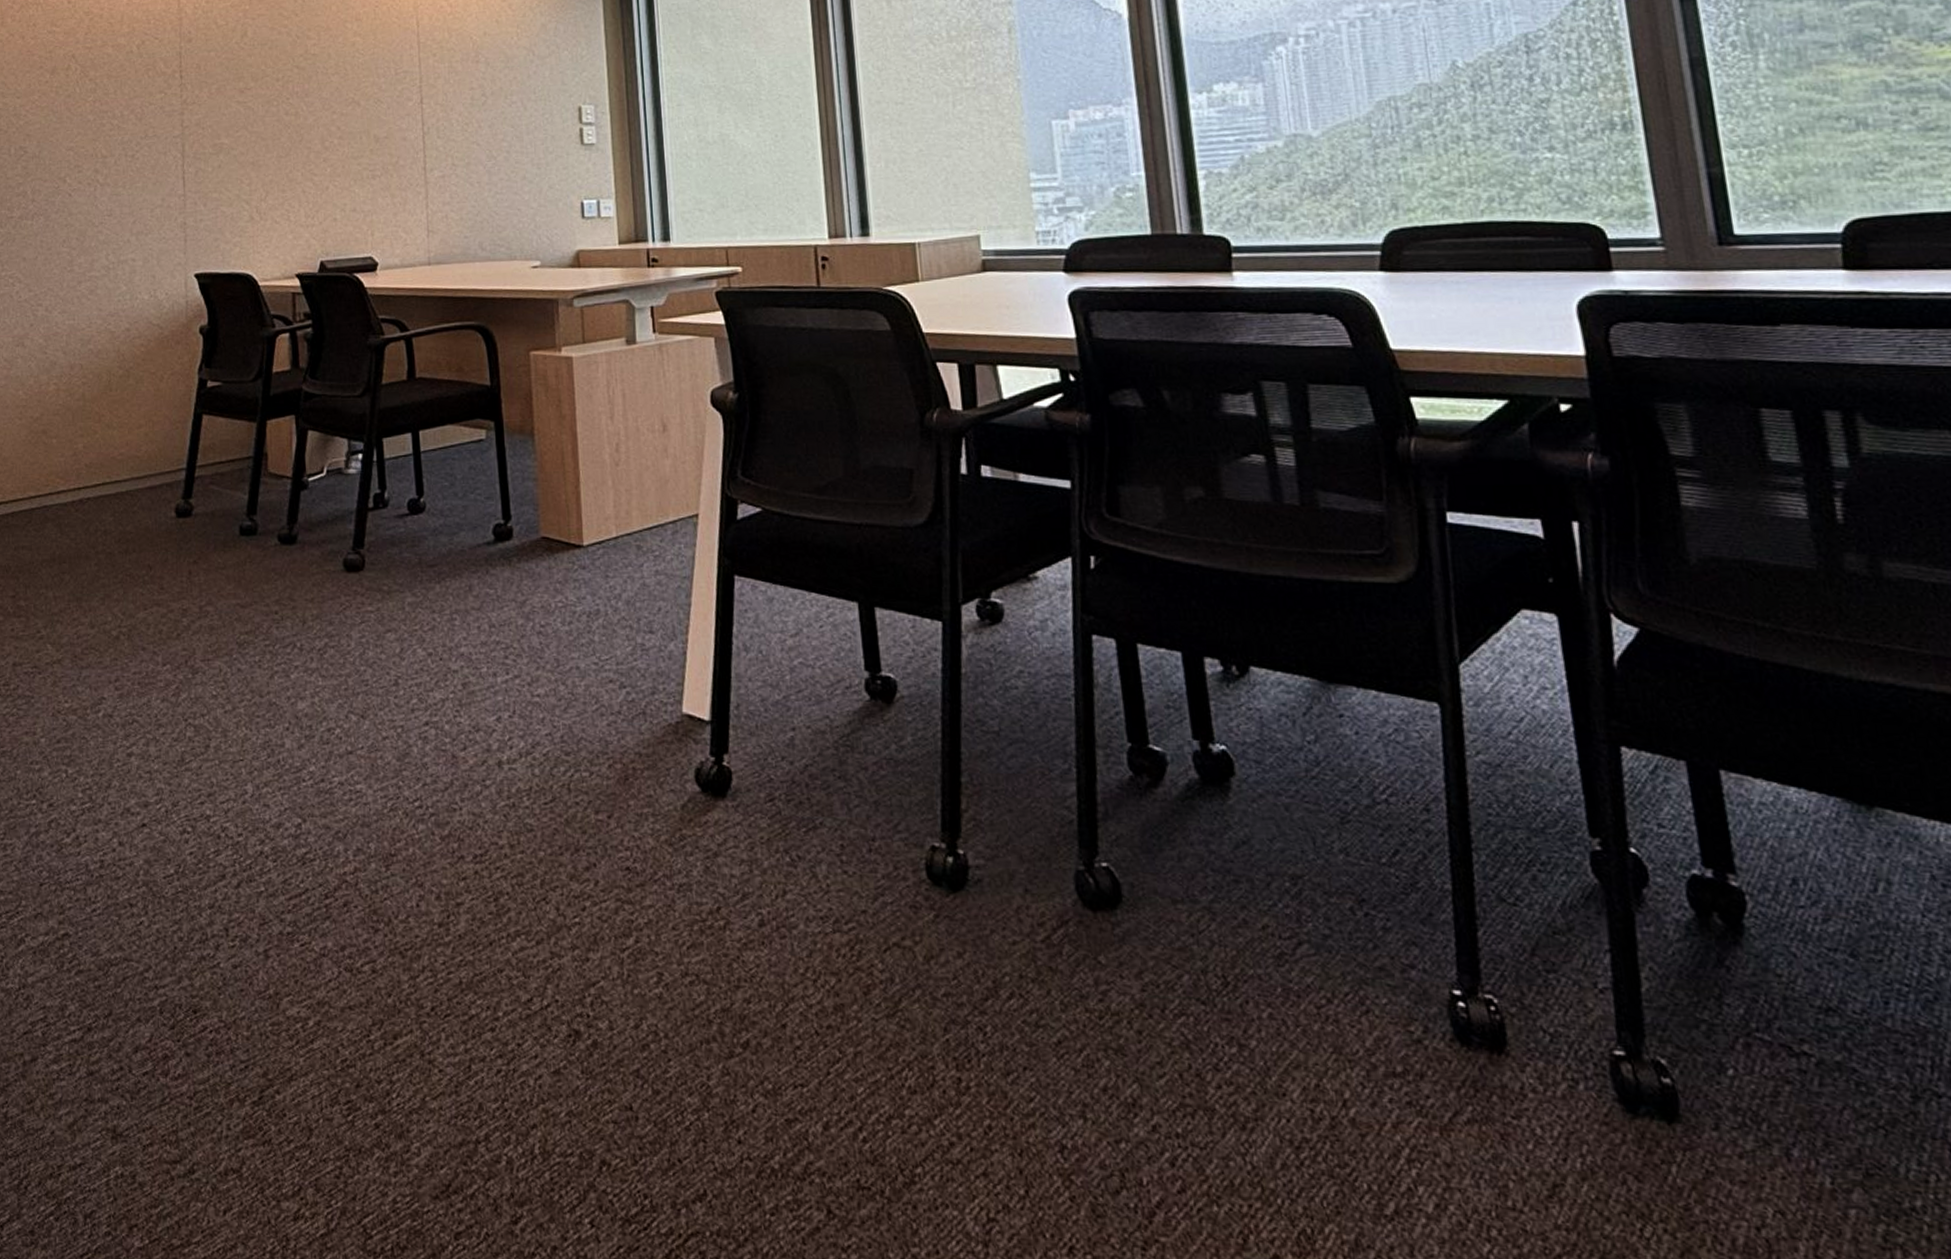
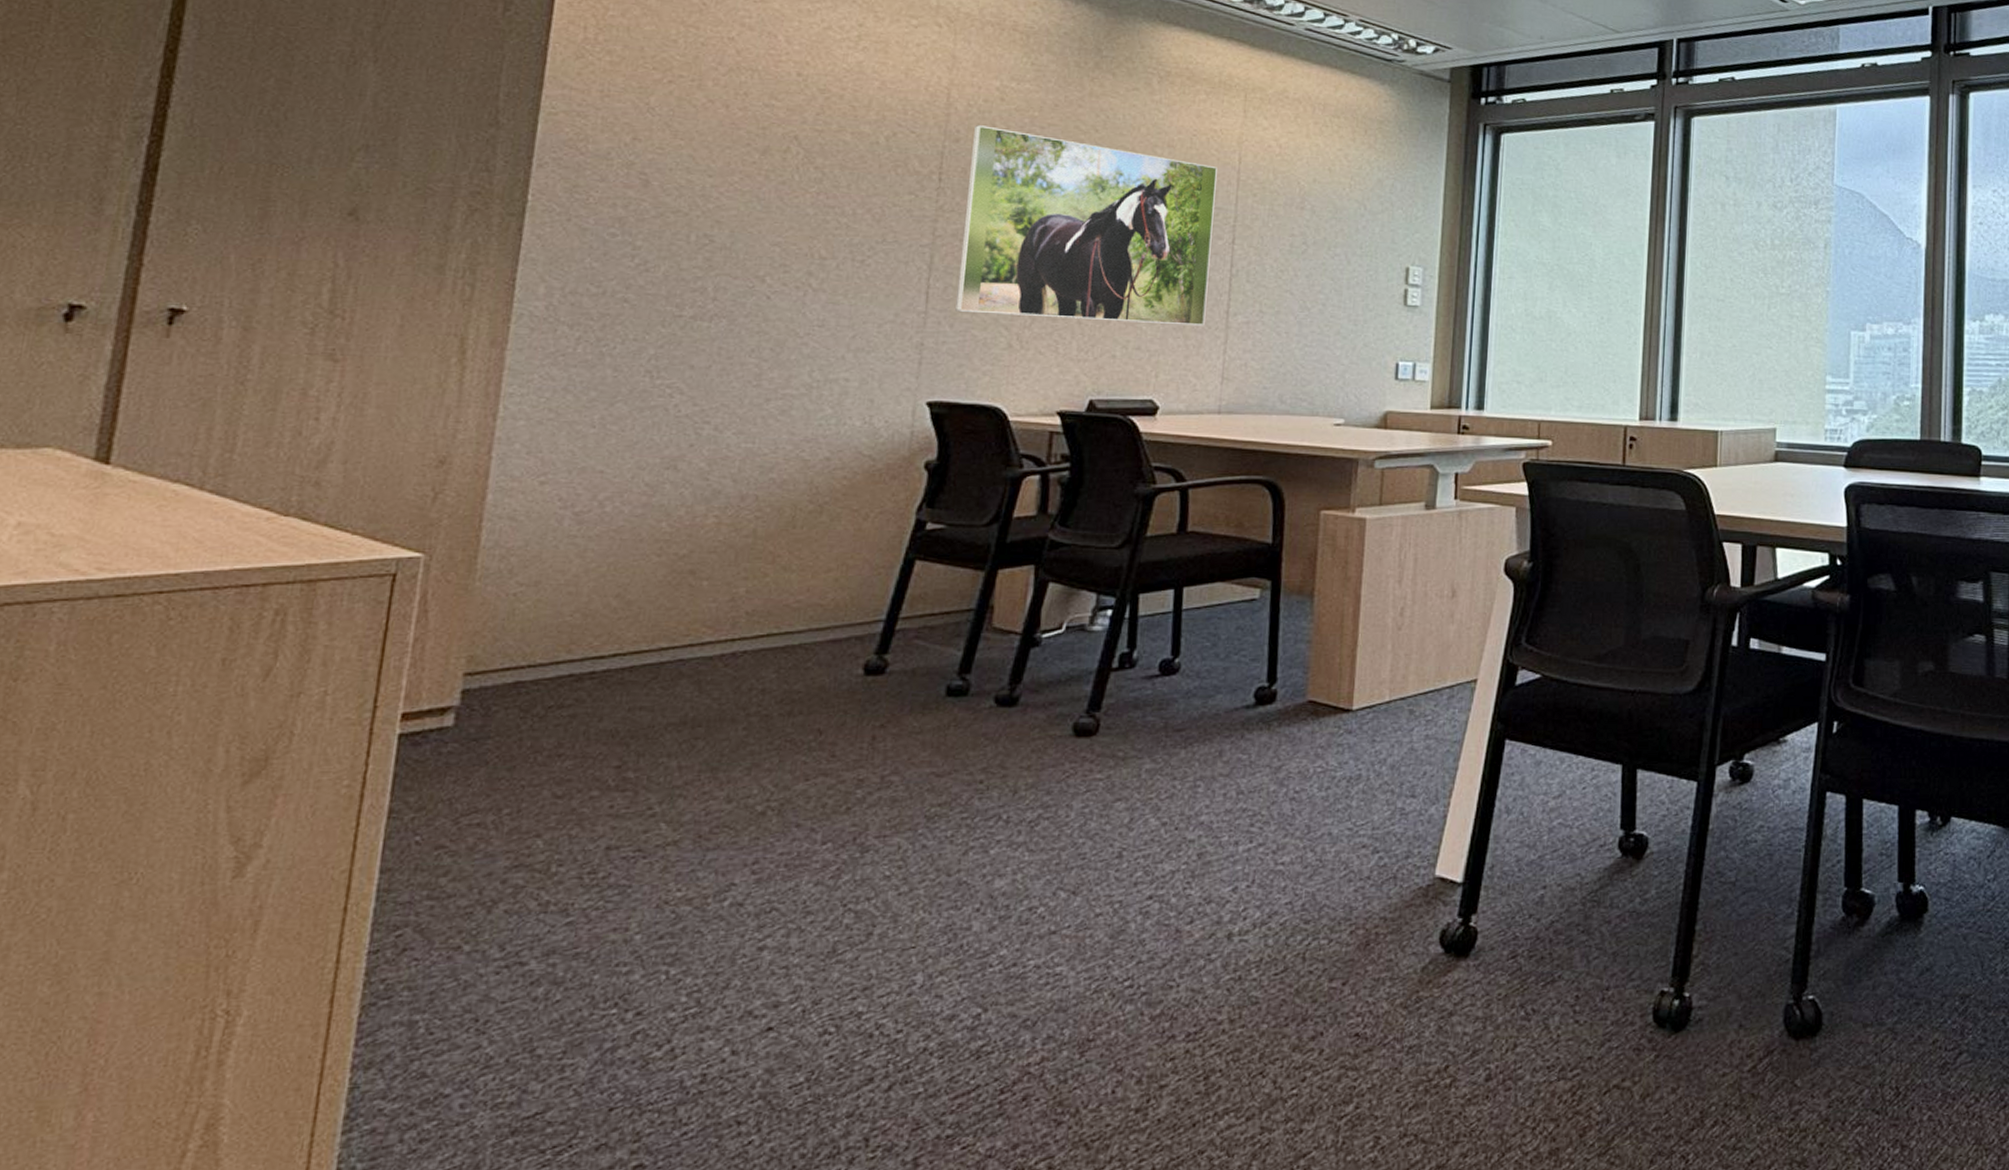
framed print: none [202,24,407,192] -> present [955,125,1217,326]

